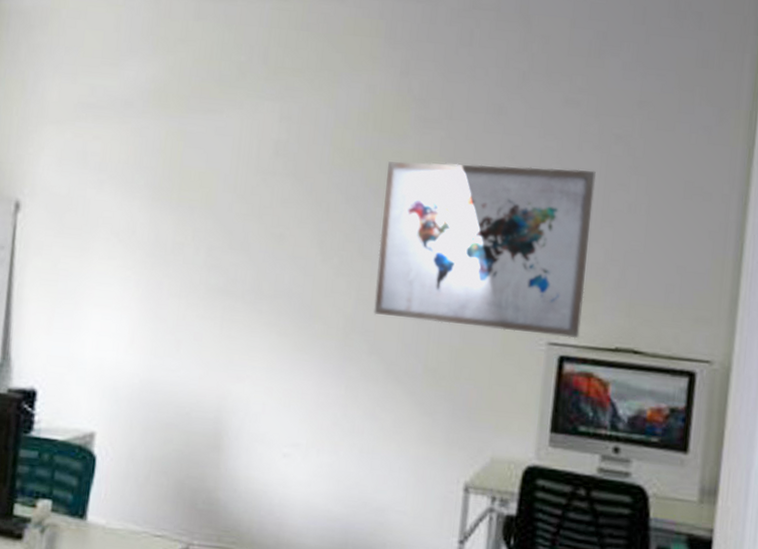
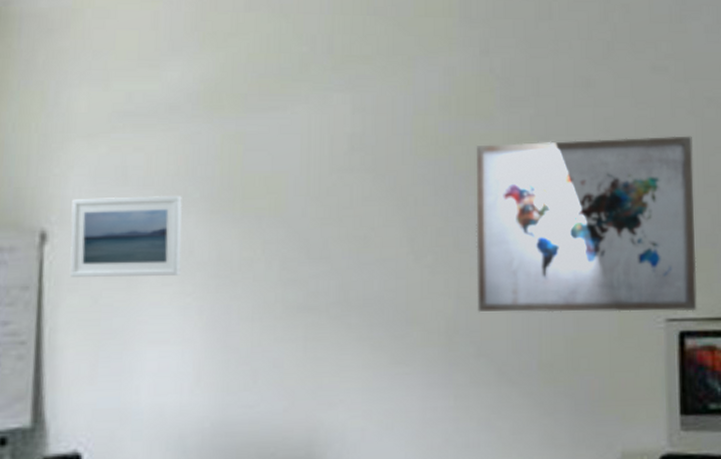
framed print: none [36,176,130,251] -> present [70,196,182,277]

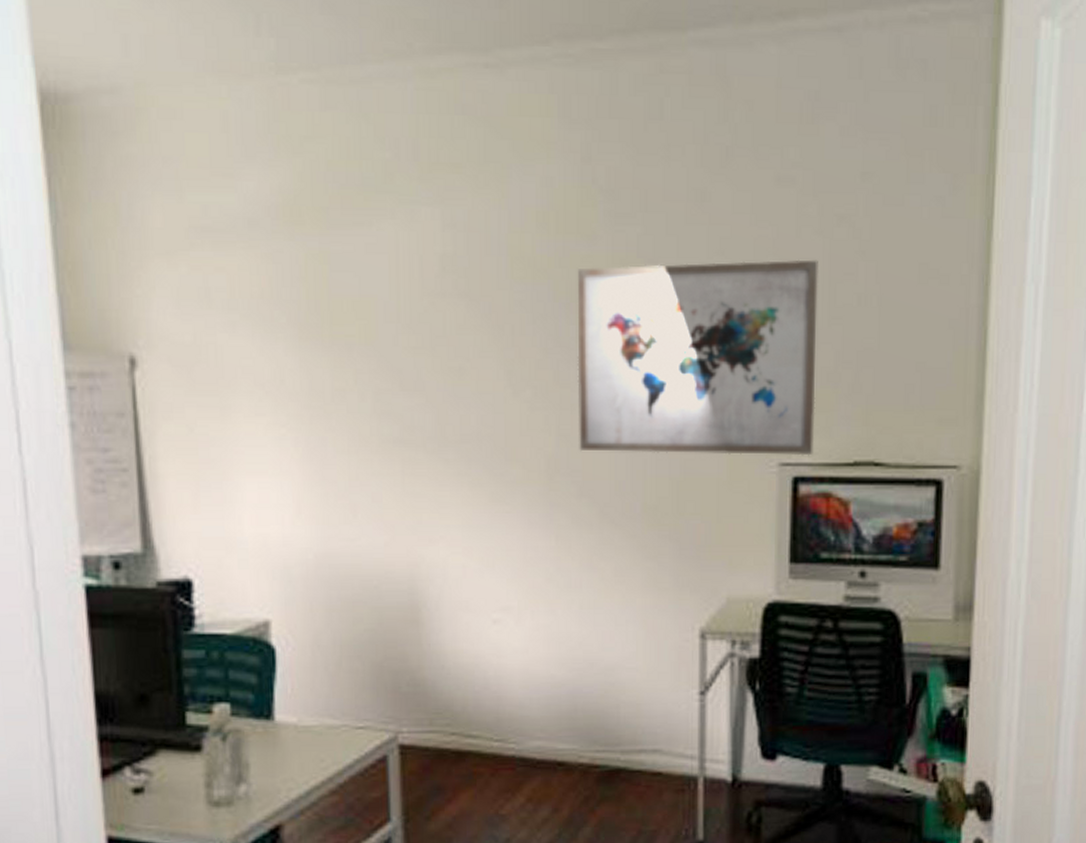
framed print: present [70,196,182,277] -> none [157,320,274,405]

